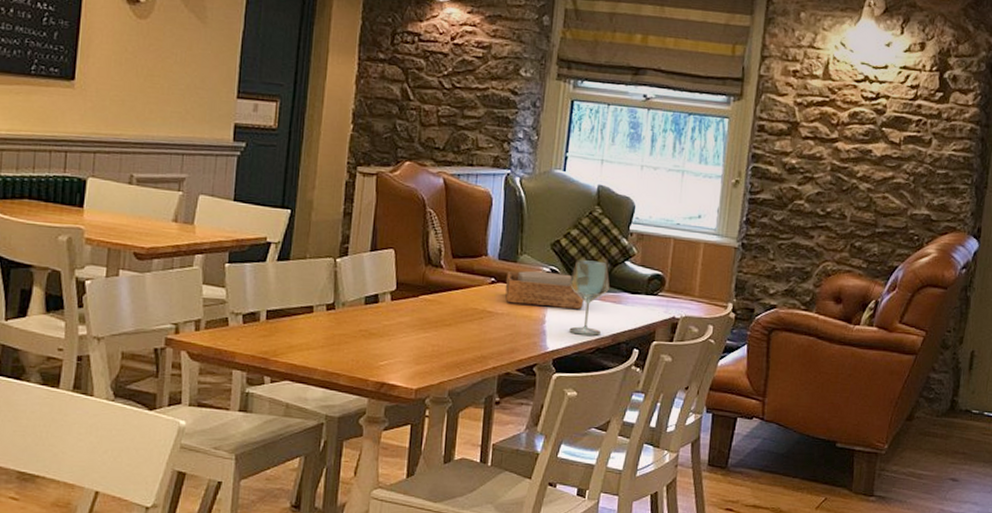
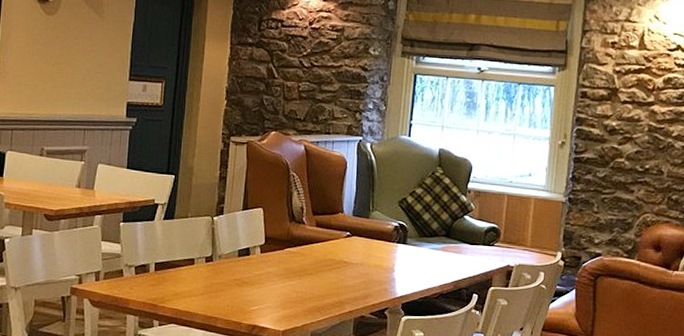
napkin holder: present [505,270,584,310] -> none [359,225,428,260]
wine glass: present [569,260,611,336] -> none [416,215,452,282]

